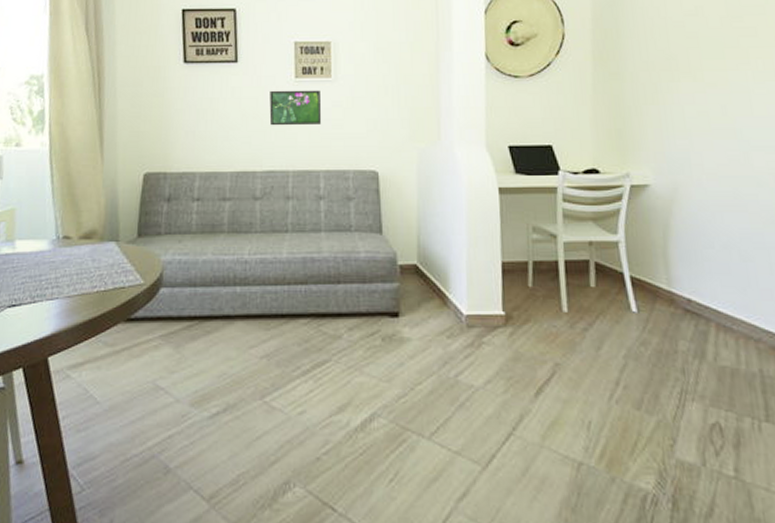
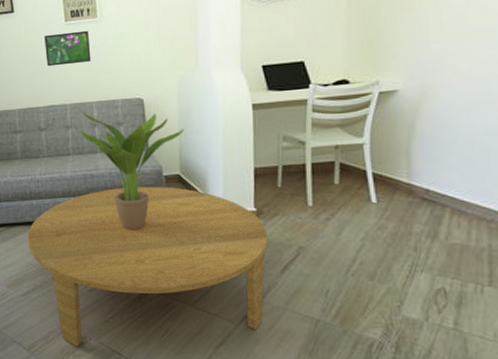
coffee table: none [224,277,519,497] -> present [27,186,268,347]
potted plant: none [302,177,424,333] -> present [80,108,185,230]

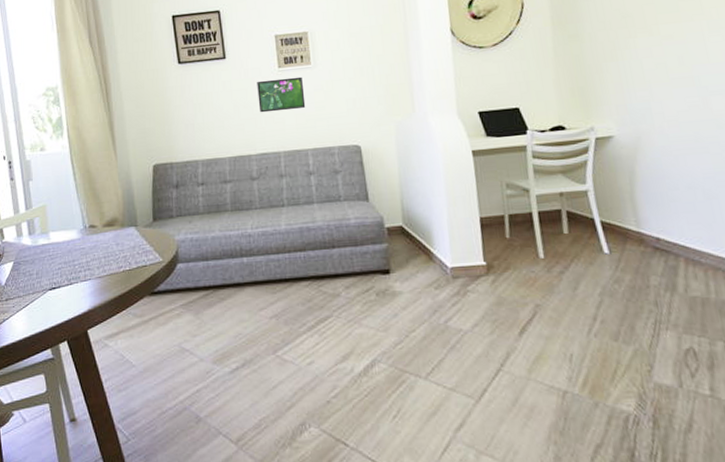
coffee table: present [27,186,268,347] -> none [237,239,505,437]
potted plant: present [80,108,185,230] -> none [294,156,405,290]

